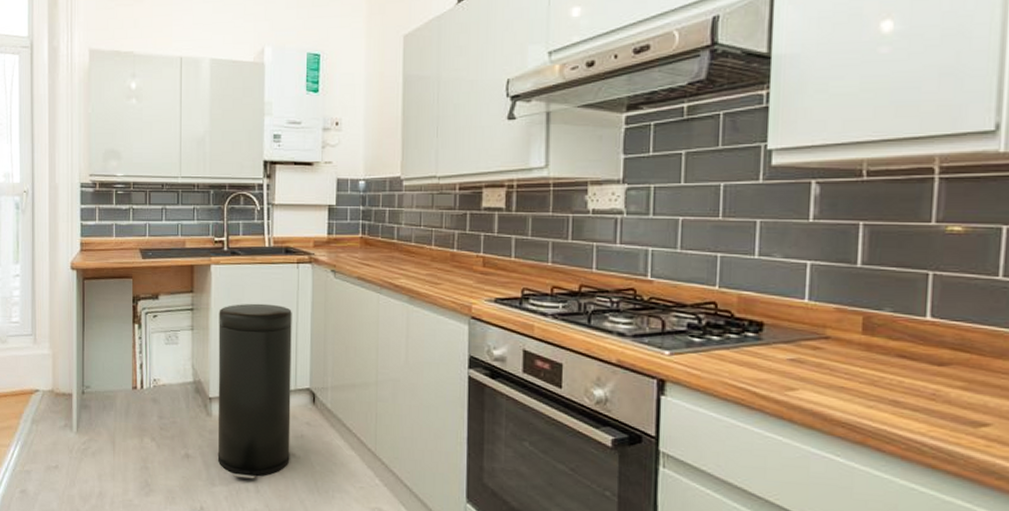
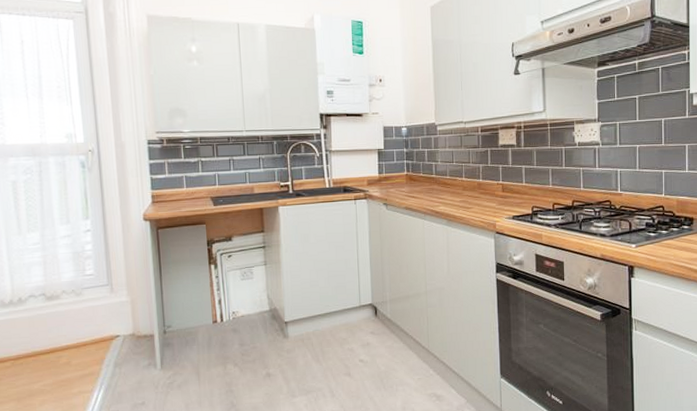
pedal bin: present [217,303,292,479] -> none [288,236,359,387]

